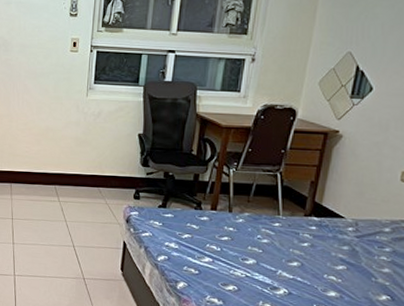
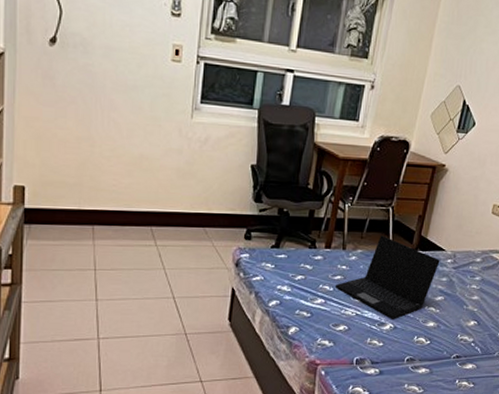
laptop: none [222,200,339,284] -> present [335,236,440,319]

